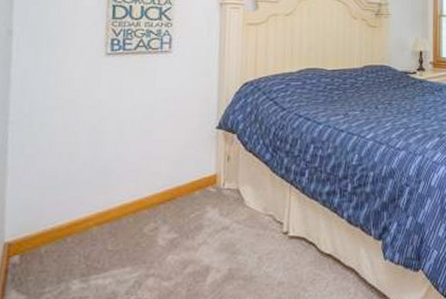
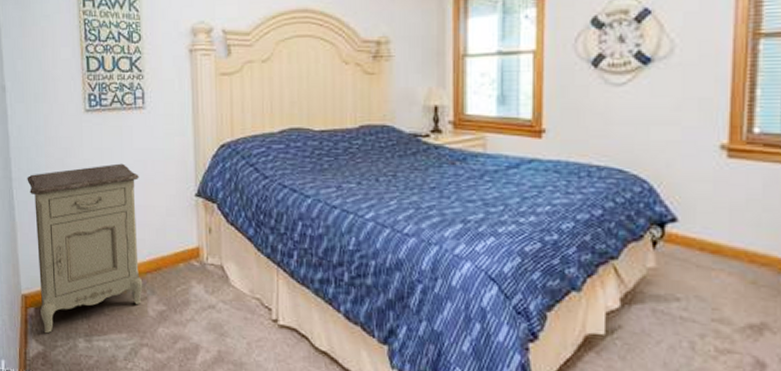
nightstand: none [26,102,159,281] -> present [27,163,143,334]

